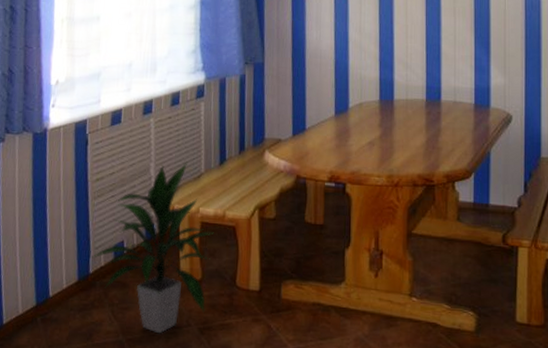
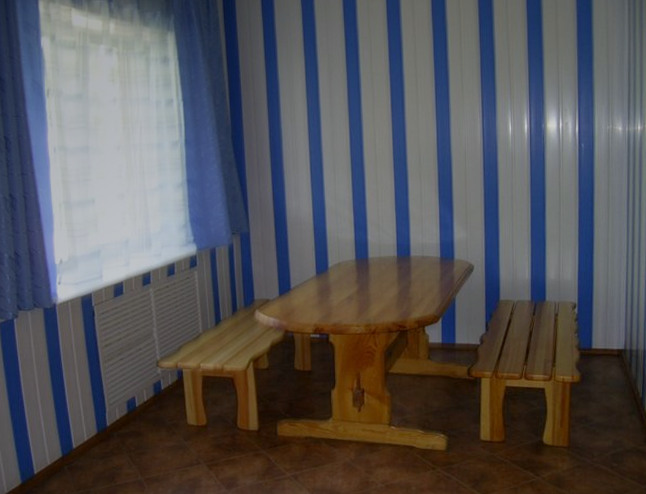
indoor plant: present [92,162,214,334] -> none [108,324,215,472]

